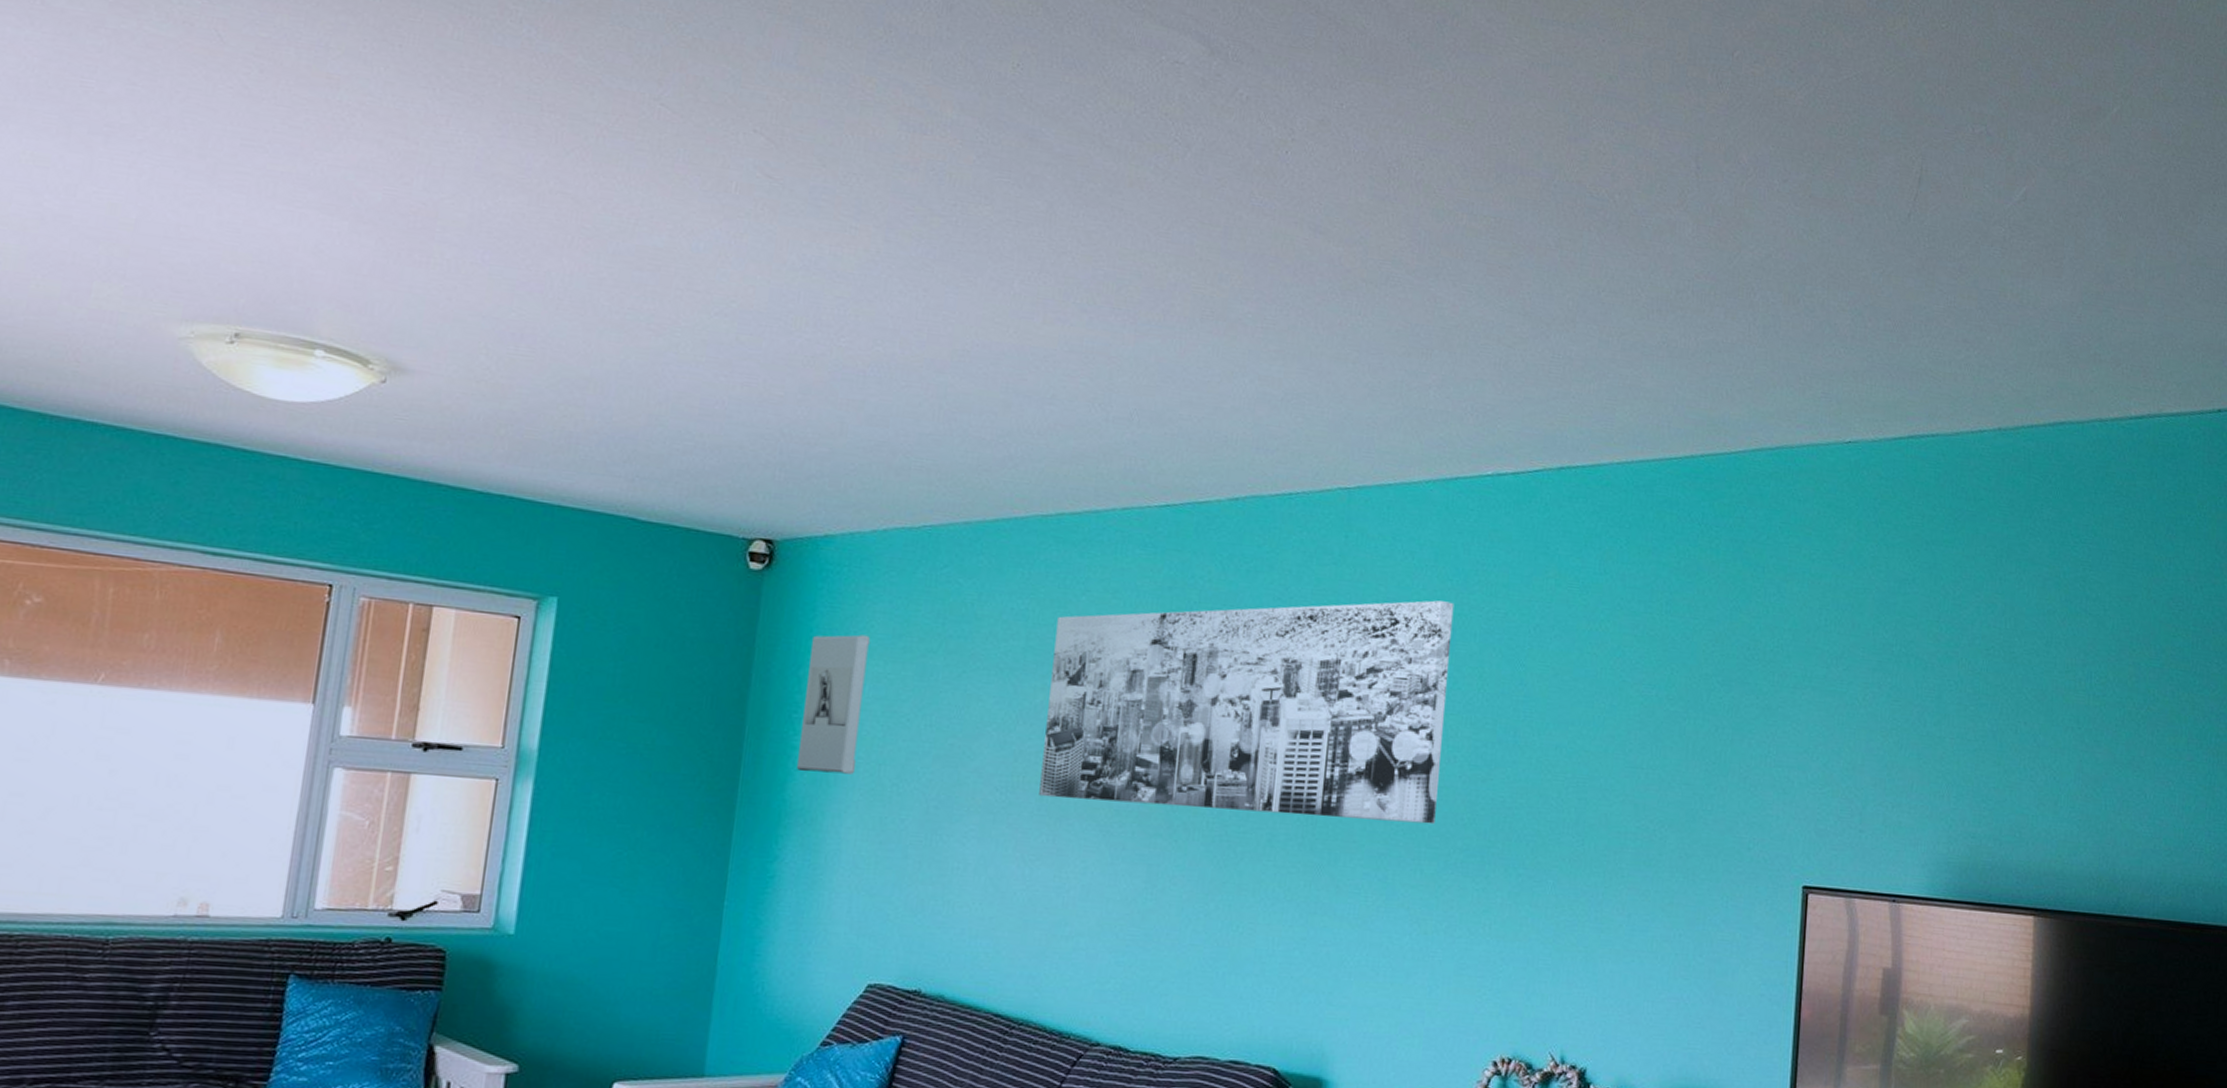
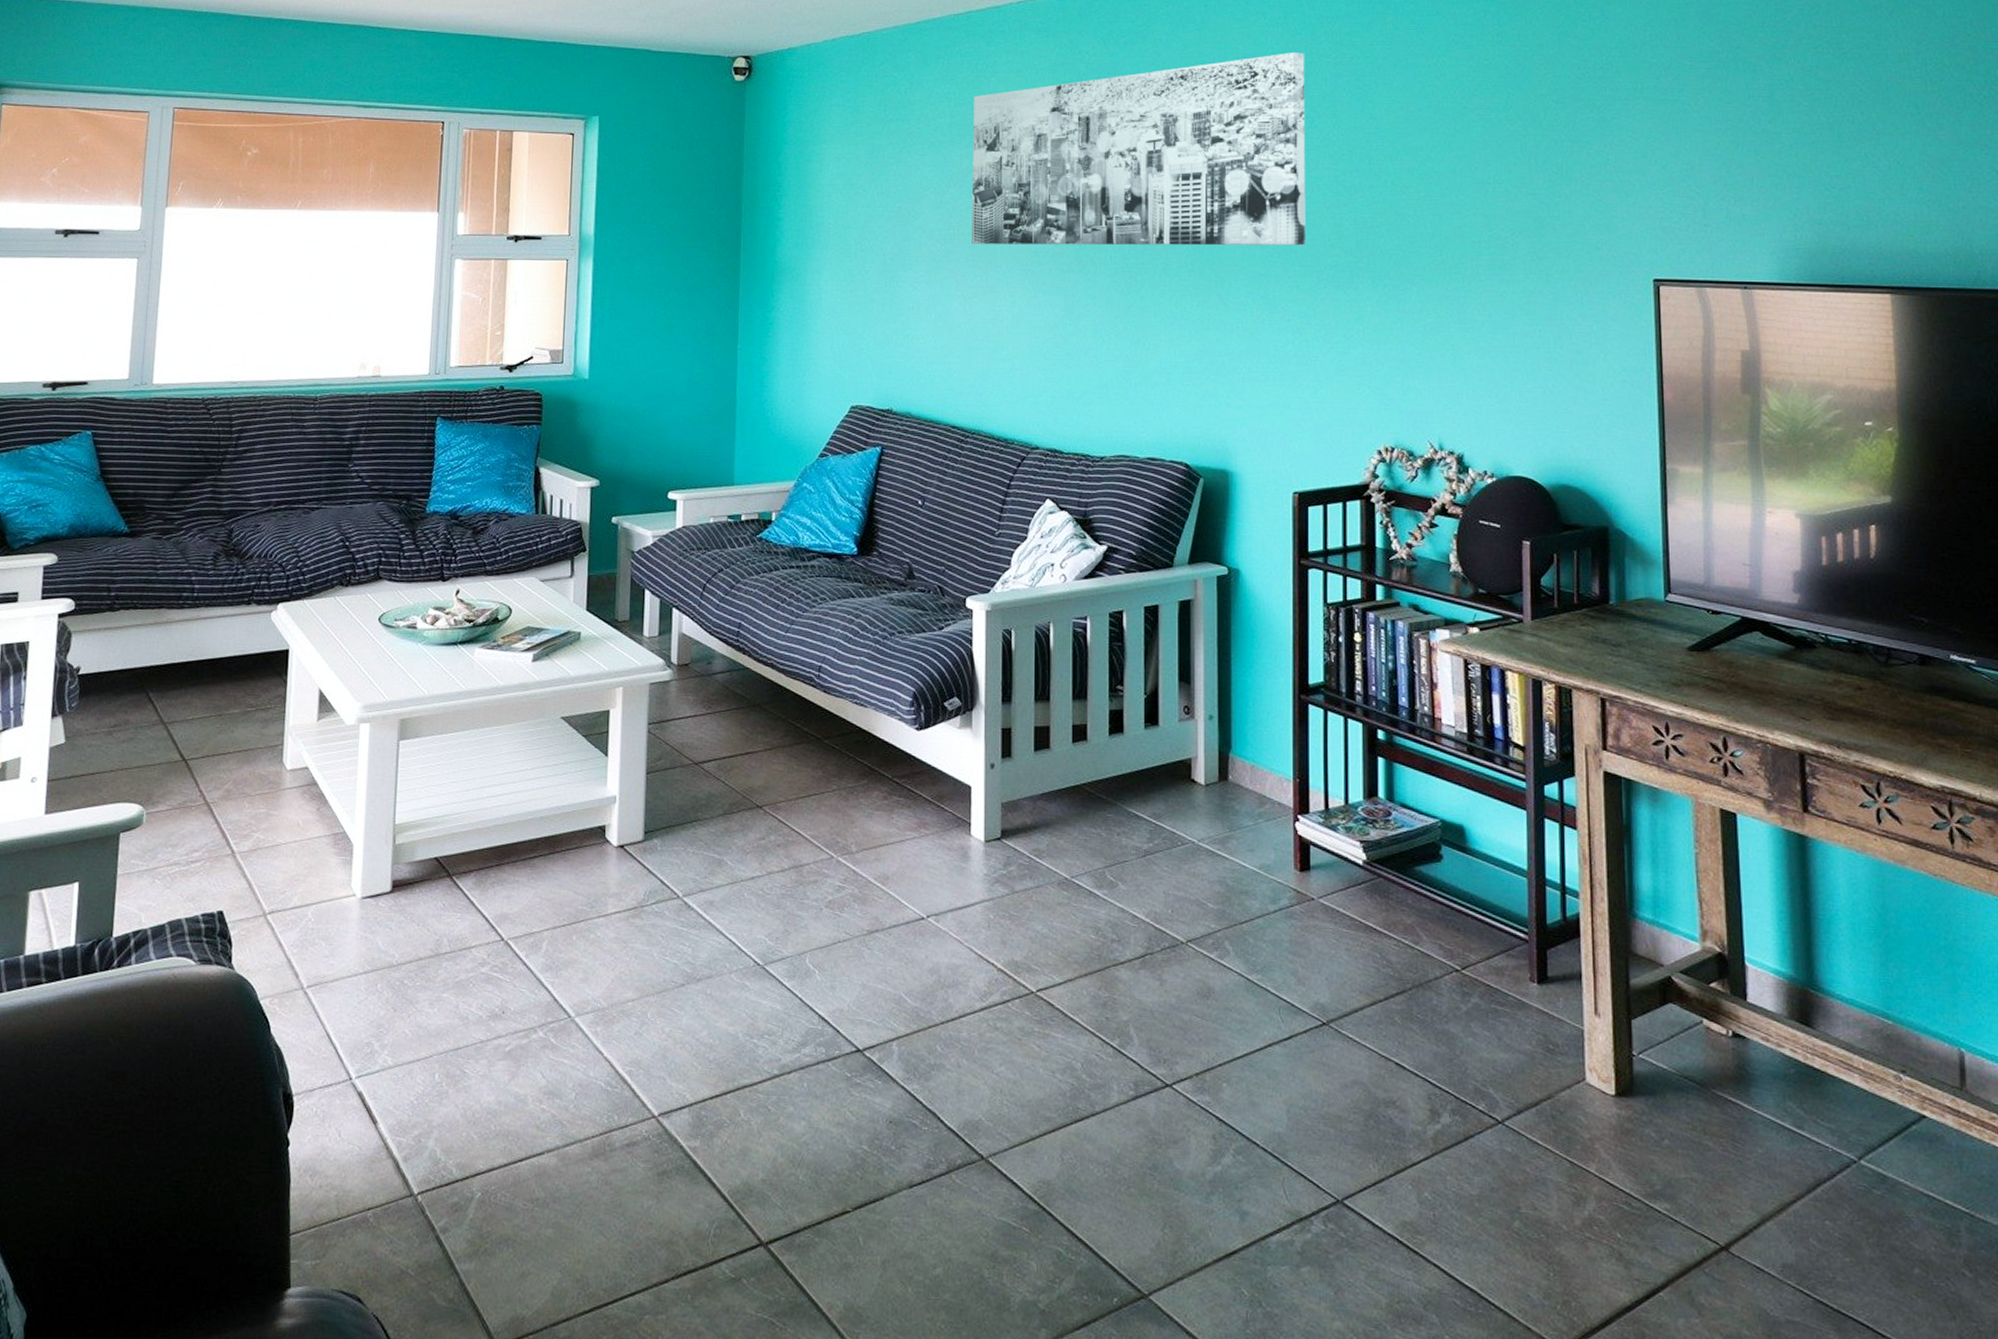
wall sculpture: present [797,634,871,774] -> none [783,125,830,238]

